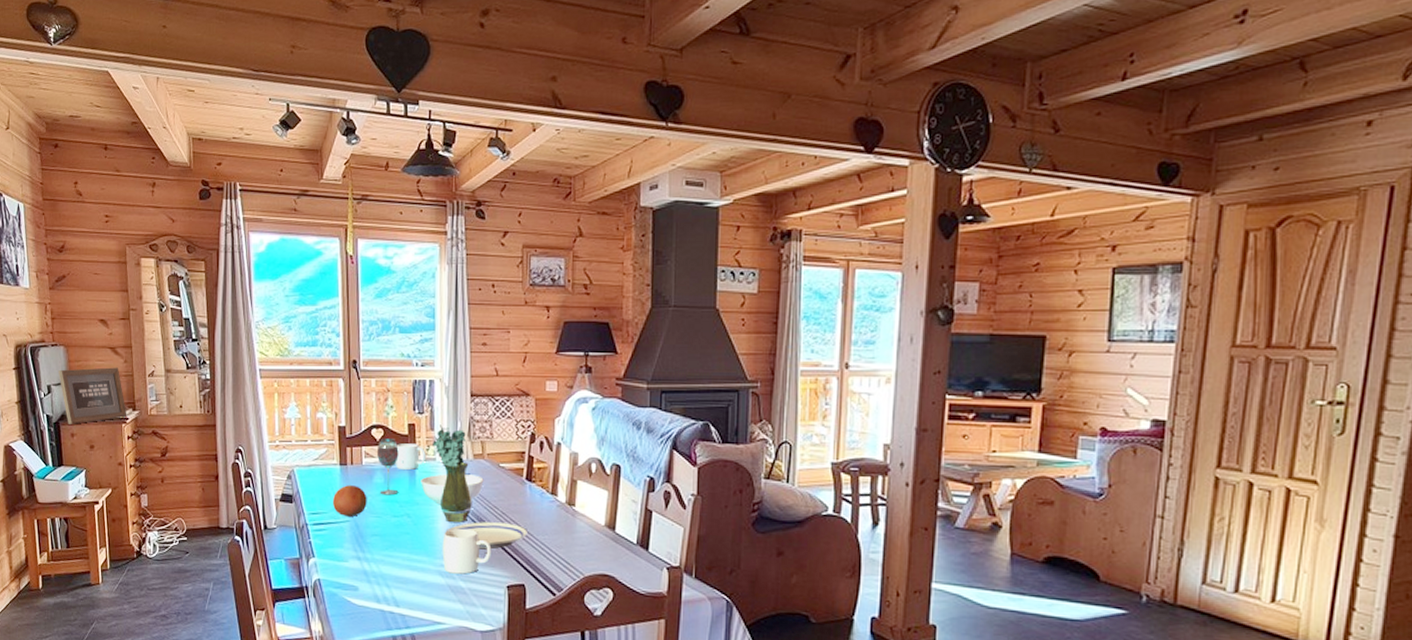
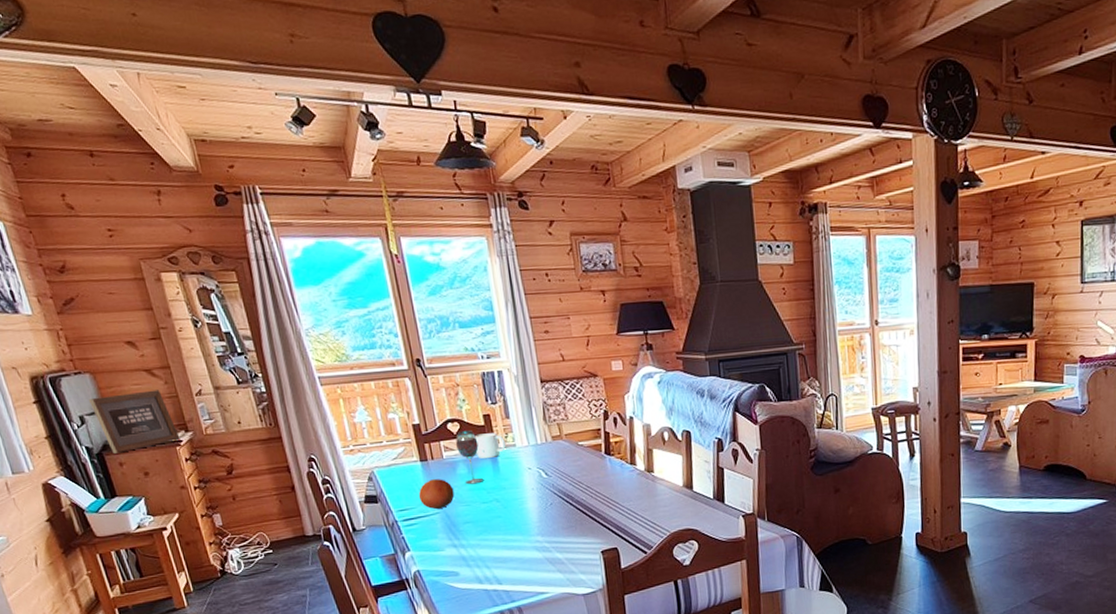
bowl: present [421,474,484,505] -> none [504,455,566,487]
vase: present [433,425,472,523] -> none [510,412,558,502]
mug: present [442,528,492,575] -> none [534,504,583,548]
plate: present [444,522,527,550] -> none [534,495,613,522]

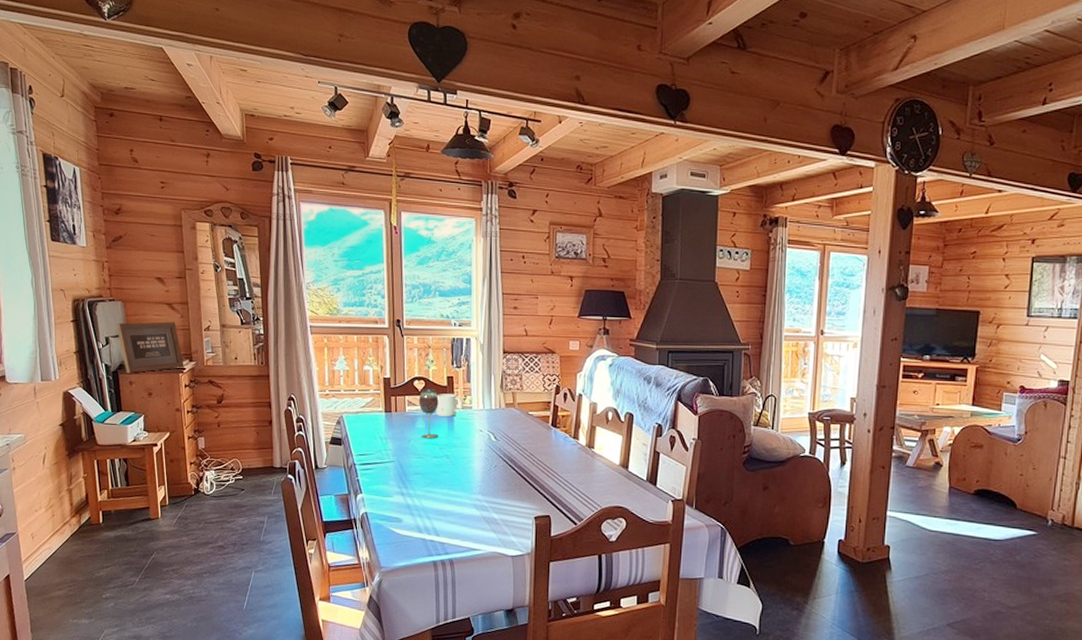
fruit: present [418,478,455,510] -> none [378,429,410,458]

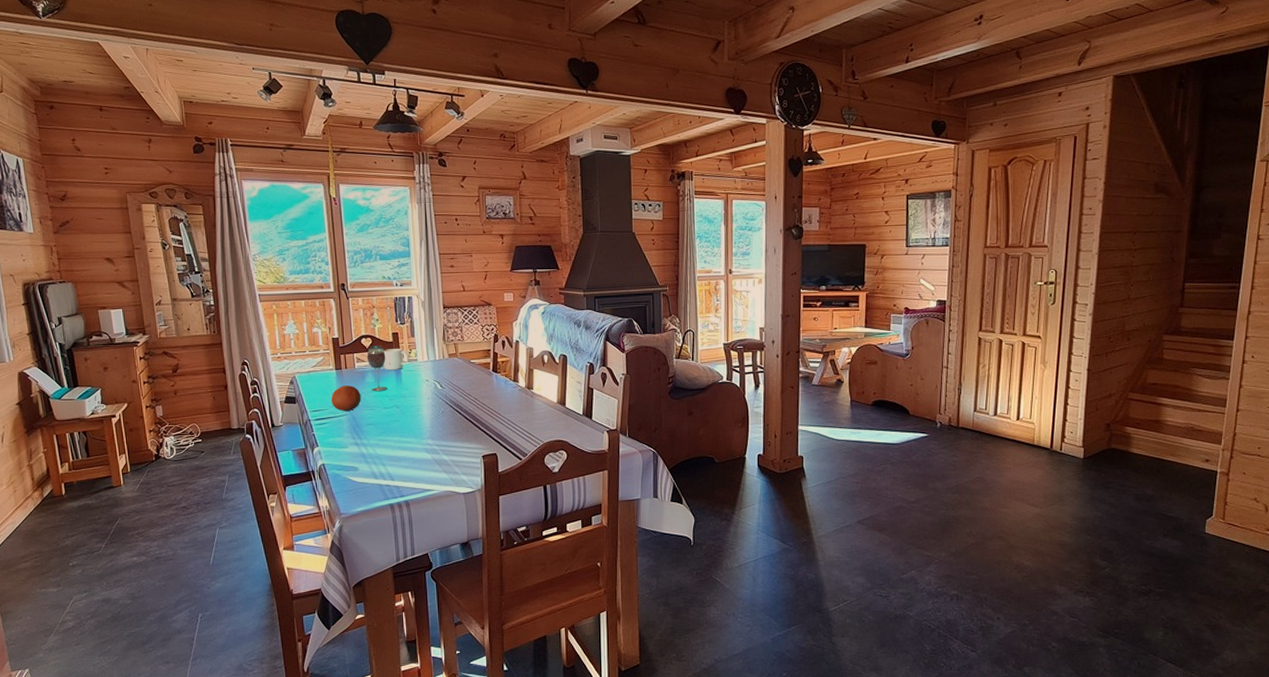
picture frame: present [117,321,184,373] -> none [68,299,138,350]
fruit: none [378,429,410,458] -> present [331,384,361,412]

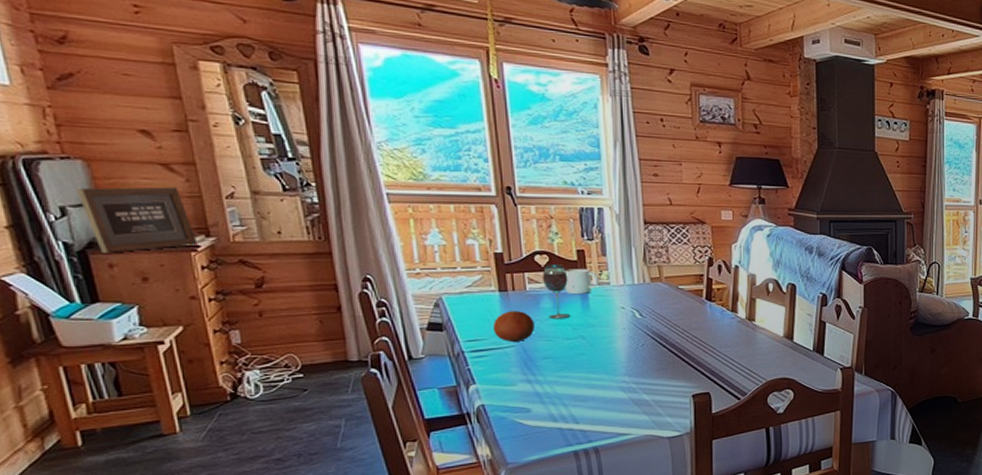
picture frame: none [68,299,138,350] -> present [77,186,198,253]

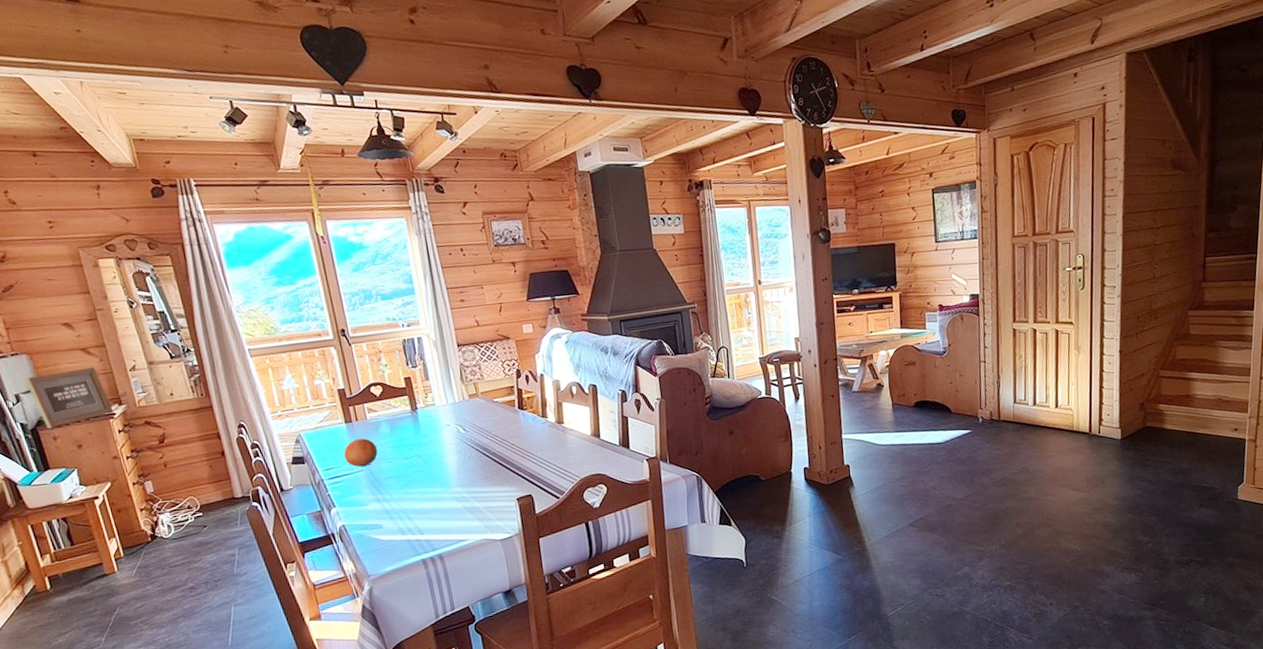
wineglass: present [542,264,569,319] -> none [378,393,405,443]
mug: present [564,269,599,295] -> none [396,394,426,419]

